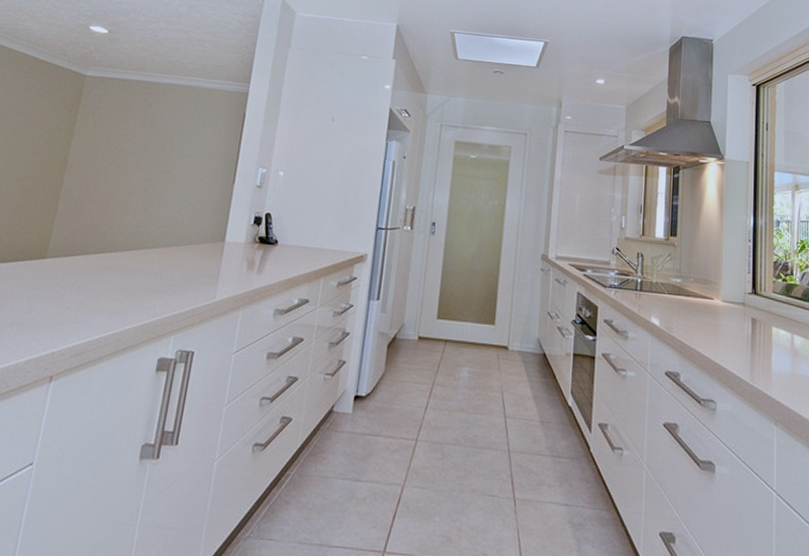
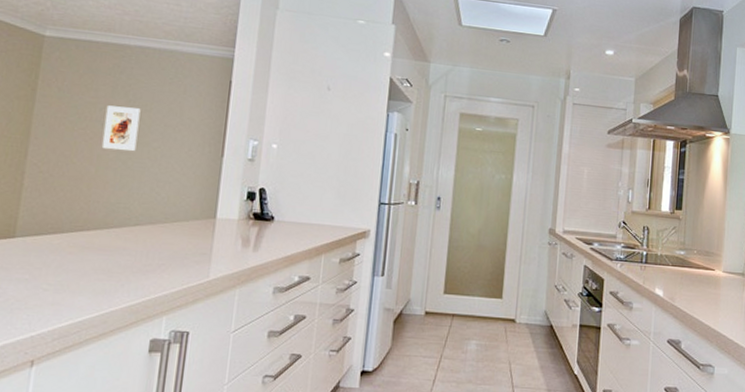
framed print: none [127,137,164,179] -> present [101,105,141,152]

